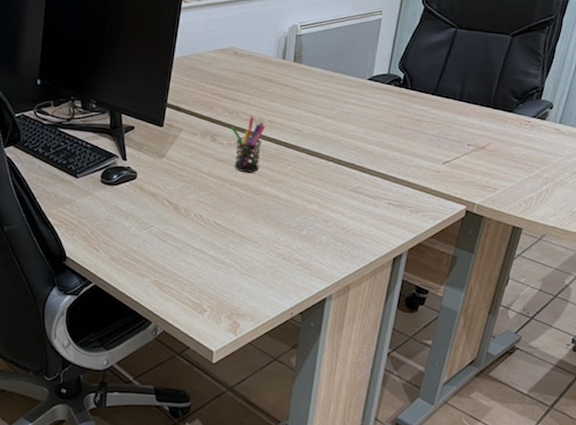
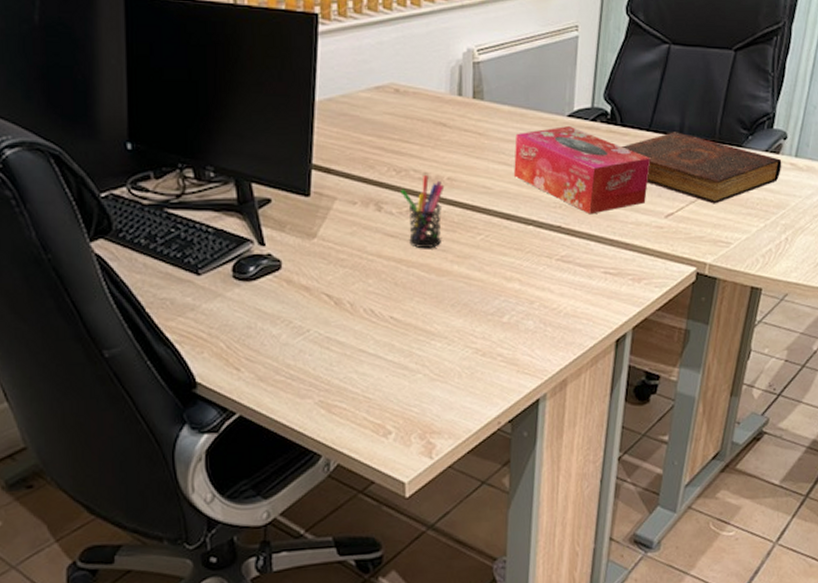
tissue box: none [321,87,434,157] -> present [514,126,651,215]
book: none [410,97,547,157] -> present [621,132,782,204]

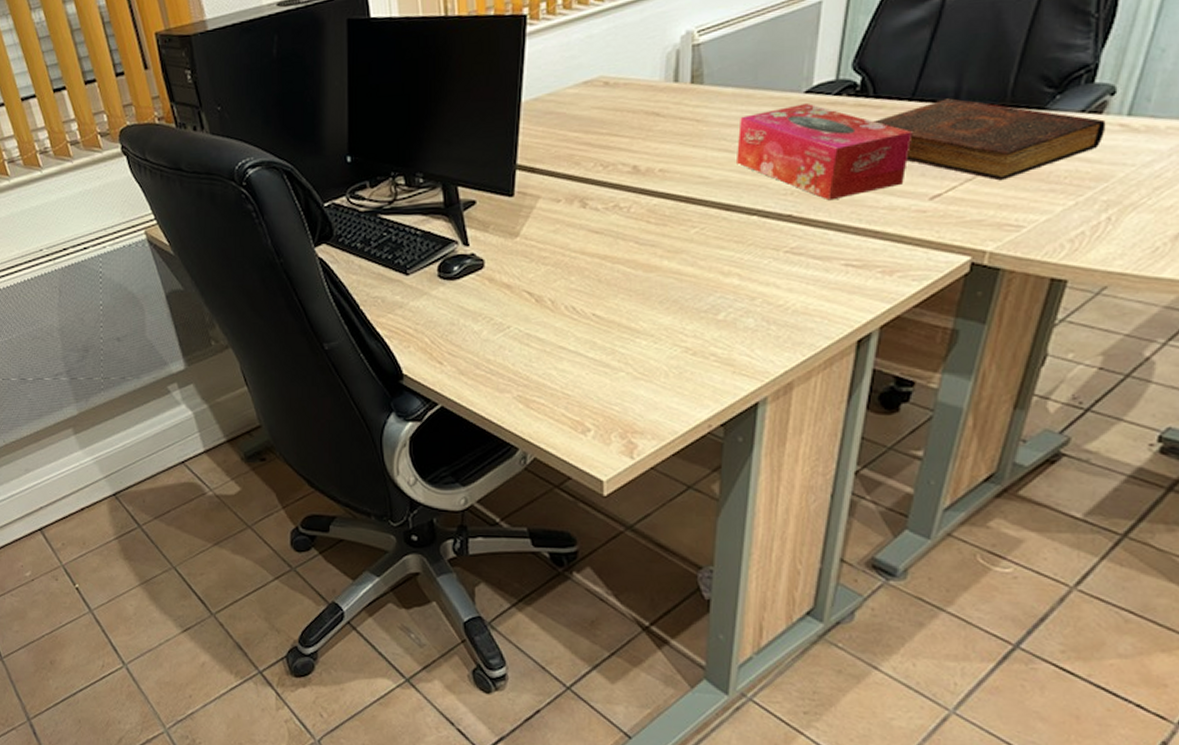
pen holder: present [400,175,445,248] -> none [607,168,656,244]

